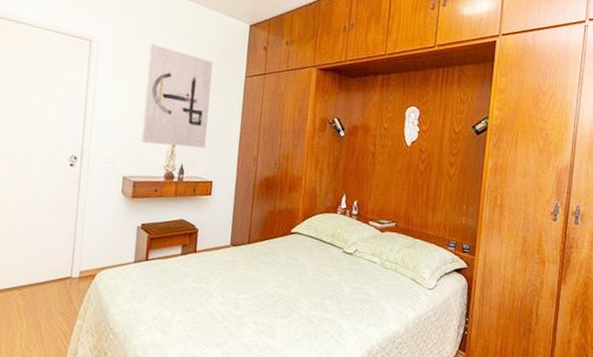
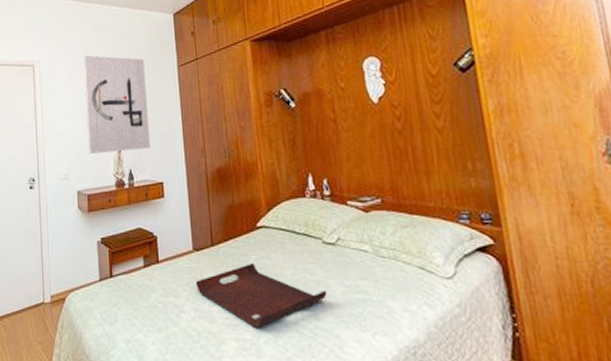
serving tray: none [228,262,338,315] -> present [196,263,327,328]

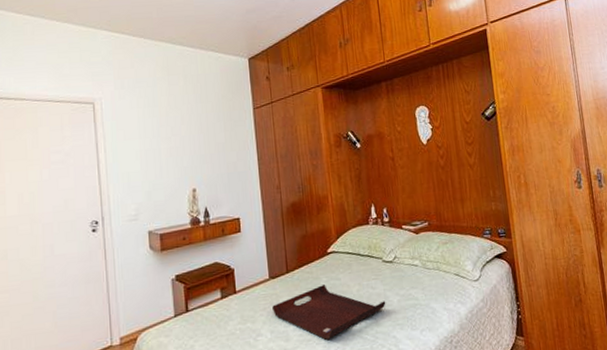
wall art: present [83,55,151,154] -> none [152,94,227,193]

